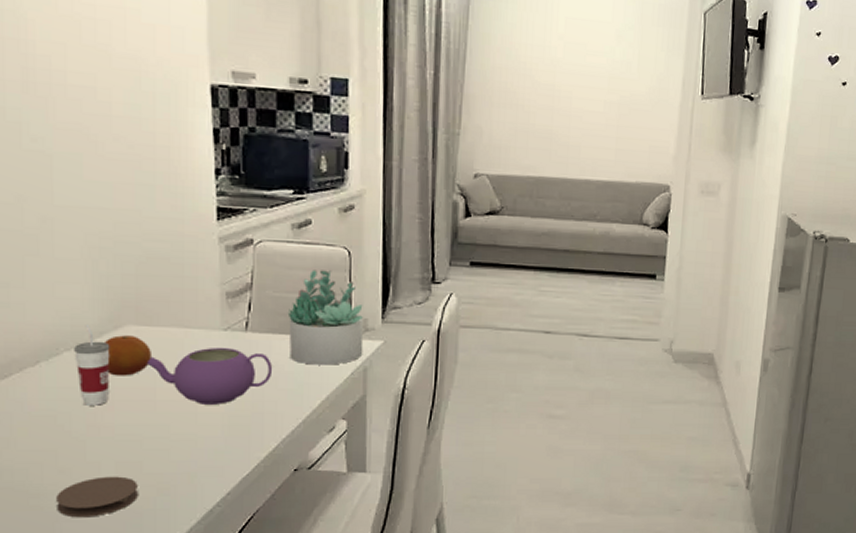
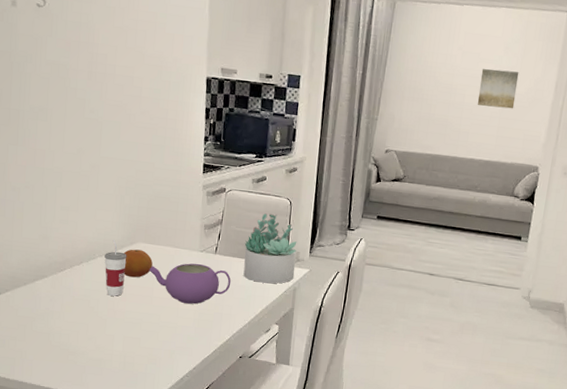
coaster: present [56,476,139,518] -> none [85,345,137,373]
wall art: none [587,63,637,114] -> present [477,69,519,109]

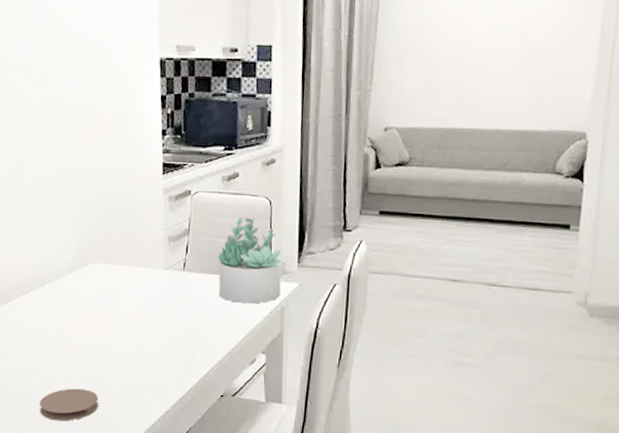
coaster: none [85,345,137,373] -> present [40,388,99,421]
cup: present [104,240,127,296] -> none [55,262,81,329]
fruit: present [124,249,153,278] -> none [77,271,110,306]
teapot: present [148,263,231,304] -> none [106,284,205,334]
wall art: present [477,69,519,109] -> none [498,13,551,62]

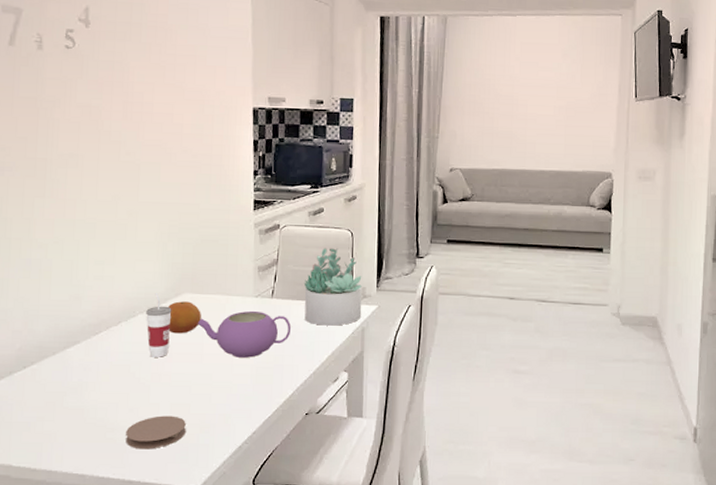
cup: none [55,262,81,329] -> present [146,293,172,357]
fruit: none [77,271,110,306] -> present [168,301,201,334]
teapot: none [106,284,205,334] -> present [197,311,292,358]

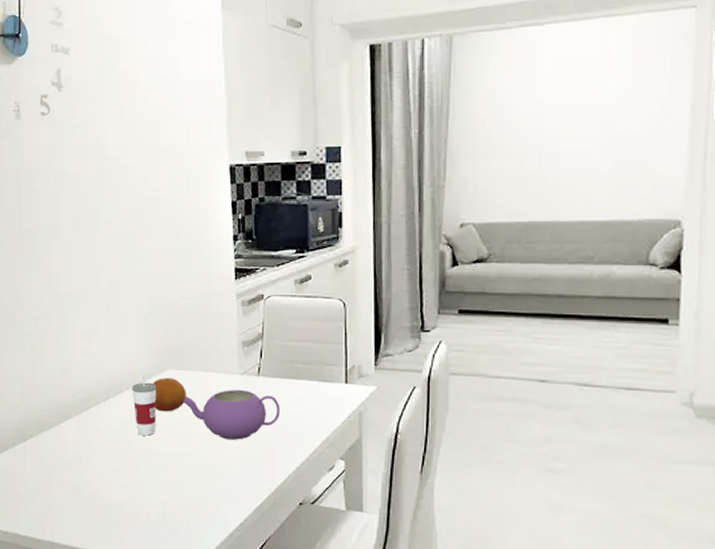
coaster: present [126,415,187,450] -> none [120,495,178,529]
succulent plant: present [303,247,362,326] -> none [292,319,359,408]

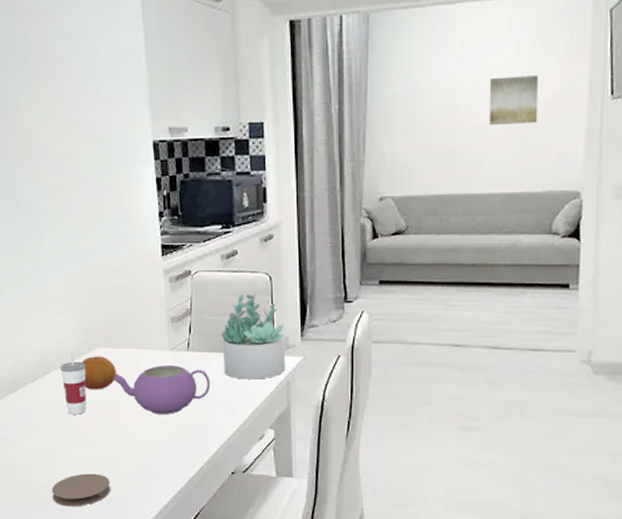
coaster: none [120,495,178,529] -> present [52,473,111,507]
succulent plant: none [292,319,359,408] -> present [221,293,286,380]
wall art: none [579,98,635,151] -> present [488,75,539,126]

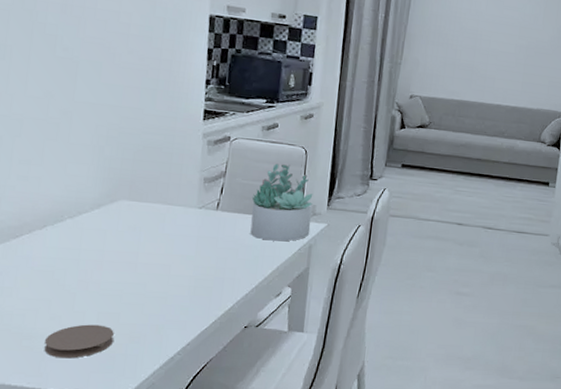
cup: present [60,348,87,414] -> none [75,198,106,265]
fruit: present [82,356,116,390] -> none [100,208,139,242]
teapot: present [112,366,211,414] -> none [133,222,236,269]
wall art: present [488,75,539,126] -> none [502,16,543,56]

